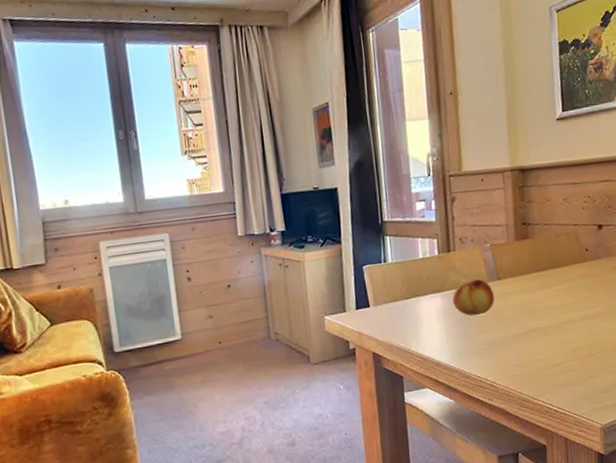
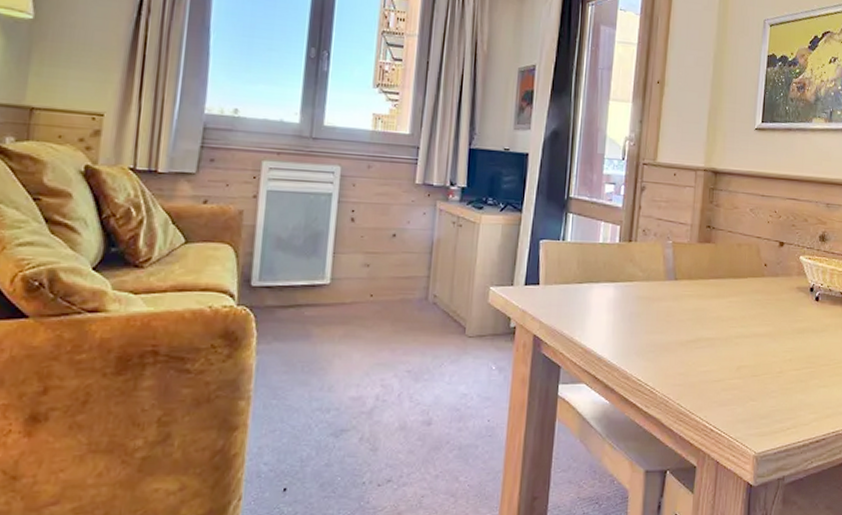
fruit: present [452,279,494,316] -> none [625,275,668,313]

